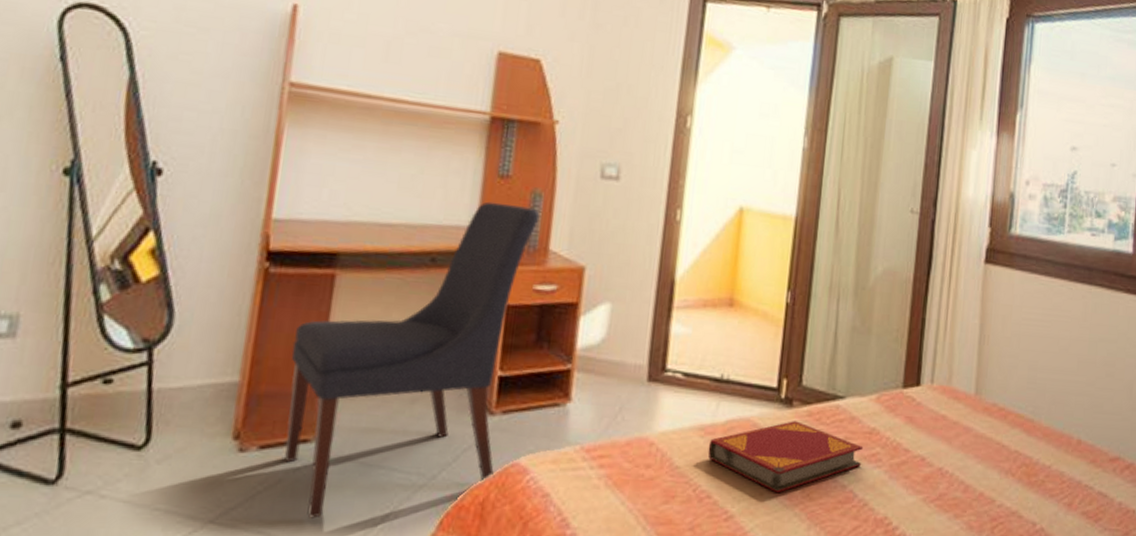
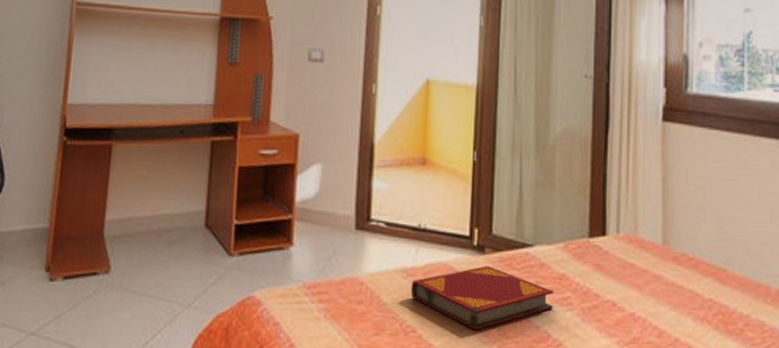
chair: present [284,201,540,518] -> none [81,84,262,335]

